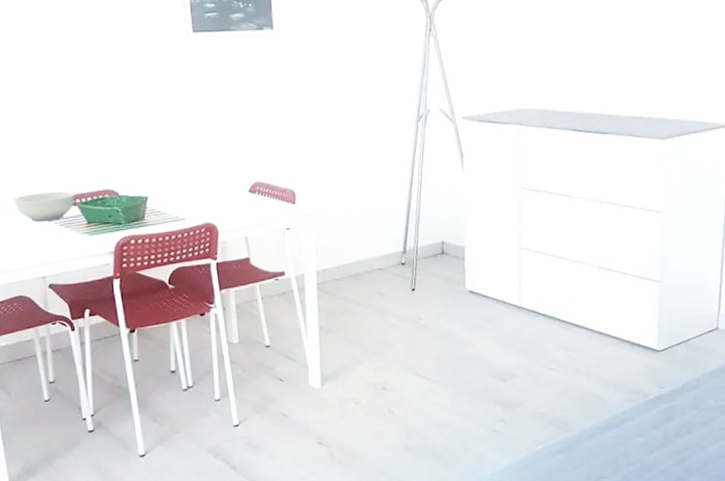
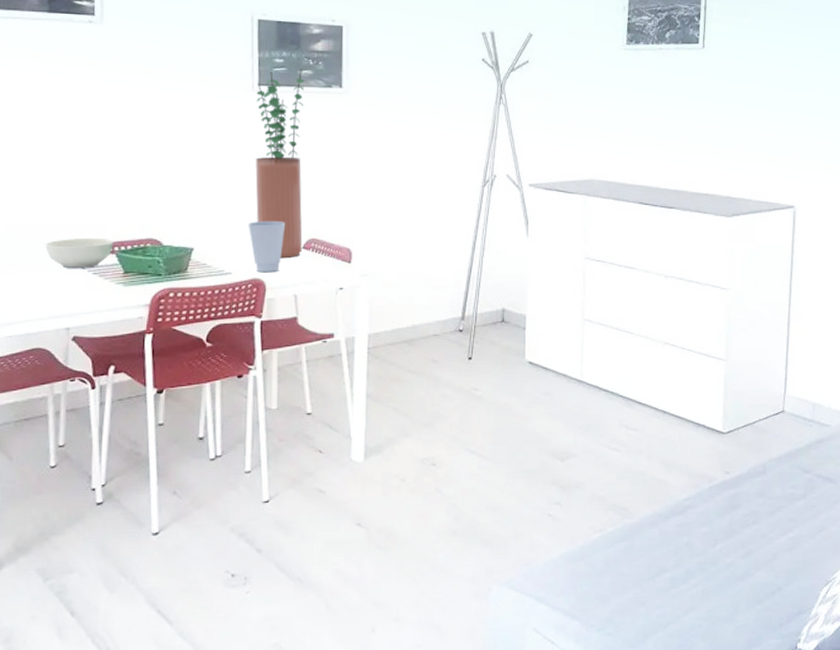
vase: none [191,13,249,203] -> present [255,69,305,259]
cup: none [195,166,231,217] -> present [248,220,286,273]

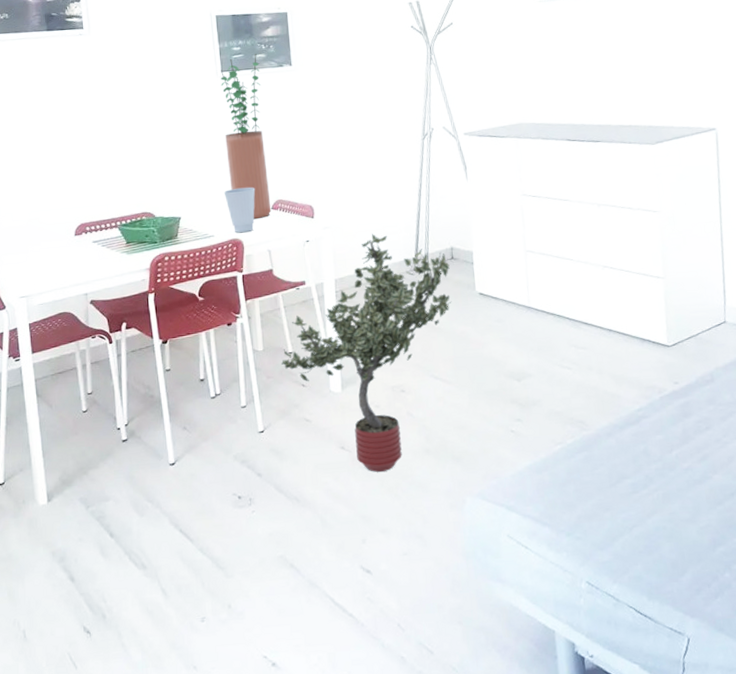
bowl: present [45,238,114,268] -> none [62,215,116,243]
potted tree: none [297,287,499,553] -> present [281,234,452,472]

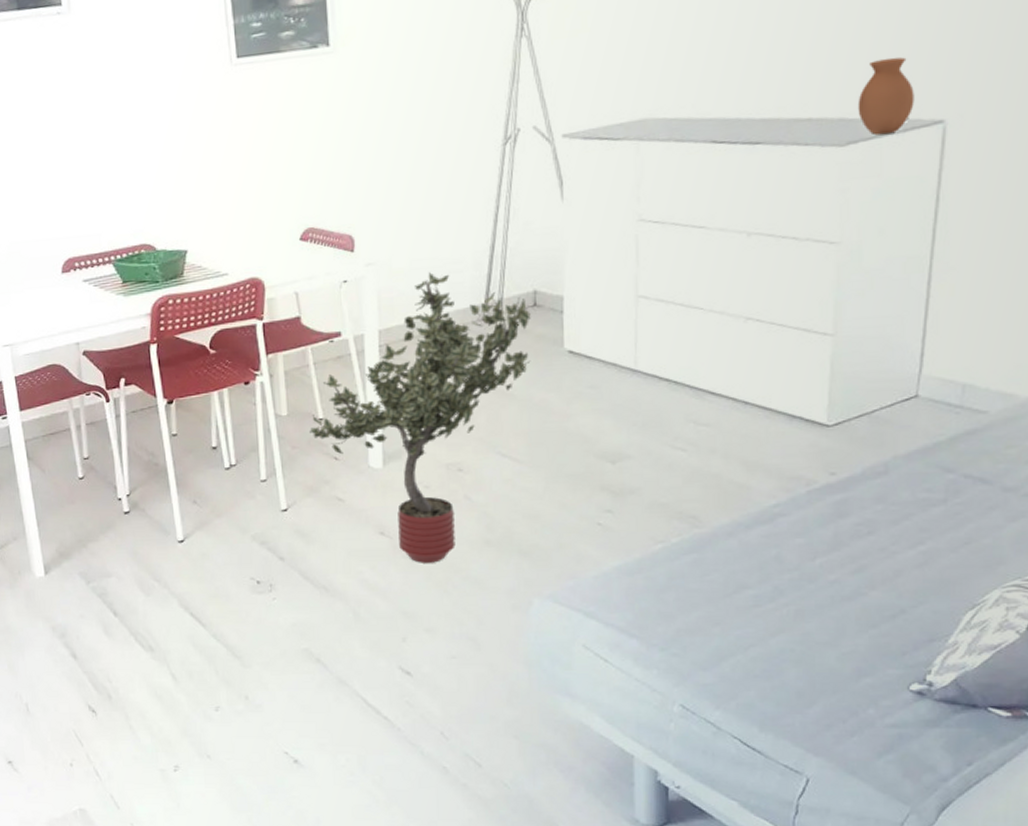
vase: present [220,54,272,220] -> none [235,31,300,254]
cup: present [223,187,256,233] -> none [239,211,280,271]
vase: none [659,86,696,138] -> present [857,57,914,135]

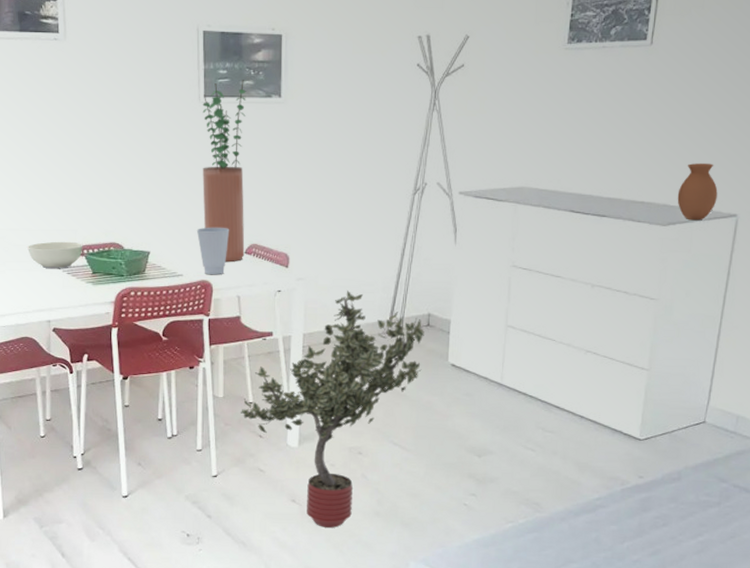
bowl: none [47,248,110,282] -> present [28,241,83,268]
vase: none [235,31,300,254] -> present [202,80,246,263]
cup: none [239,211,280,271] -> present [196,227,230,275]

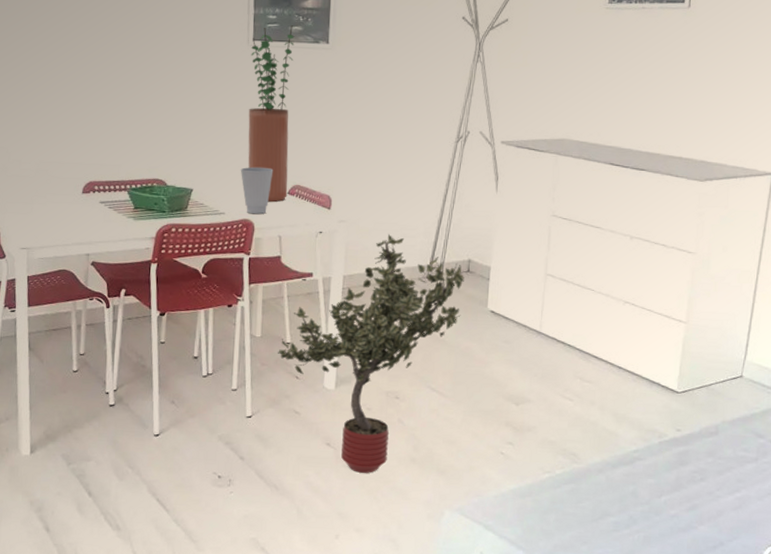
bowl: present [28,241,83,268] -> none [70,175,126,202]
vase: present [677,163,718,221] -> none [714,122,754,178]

